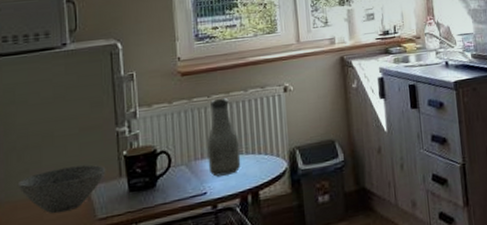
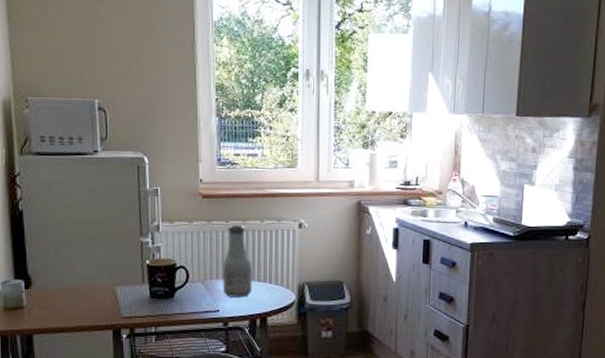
bowl: present [17,165,106,214] -> none [54,267,131,306]

